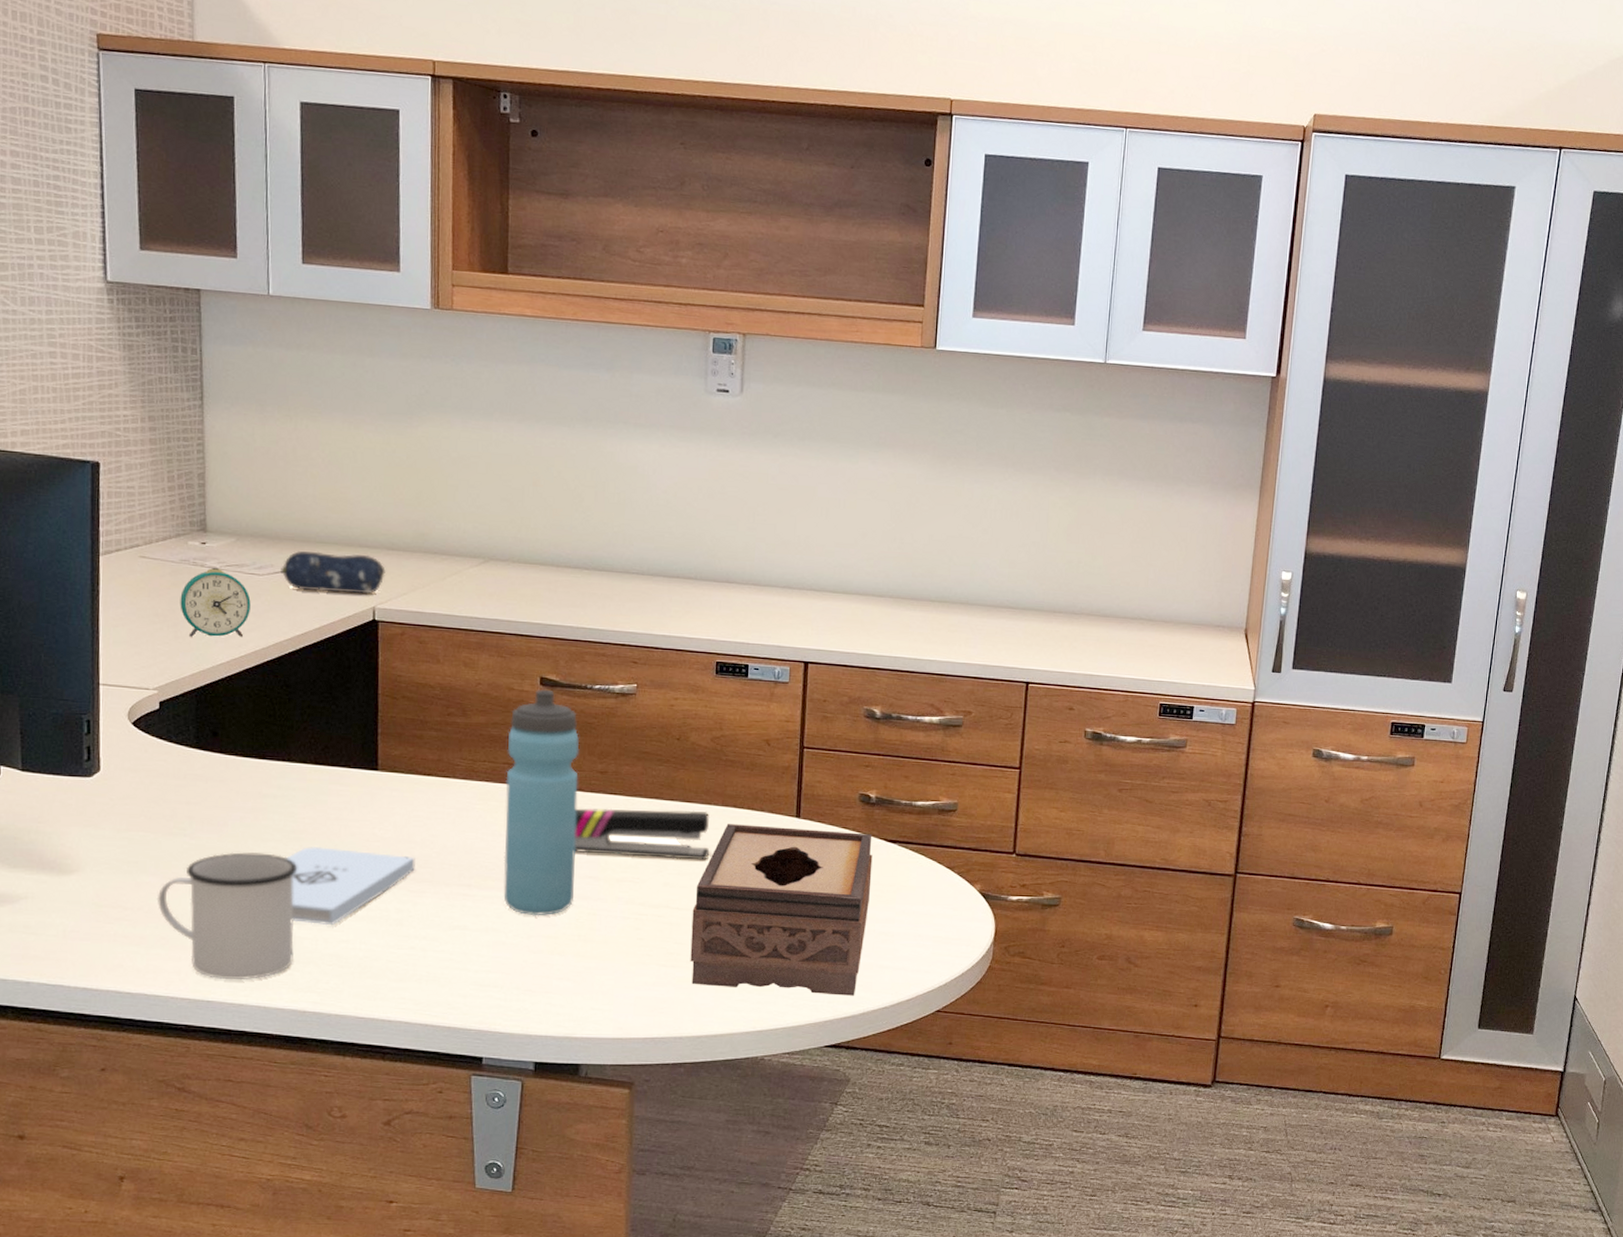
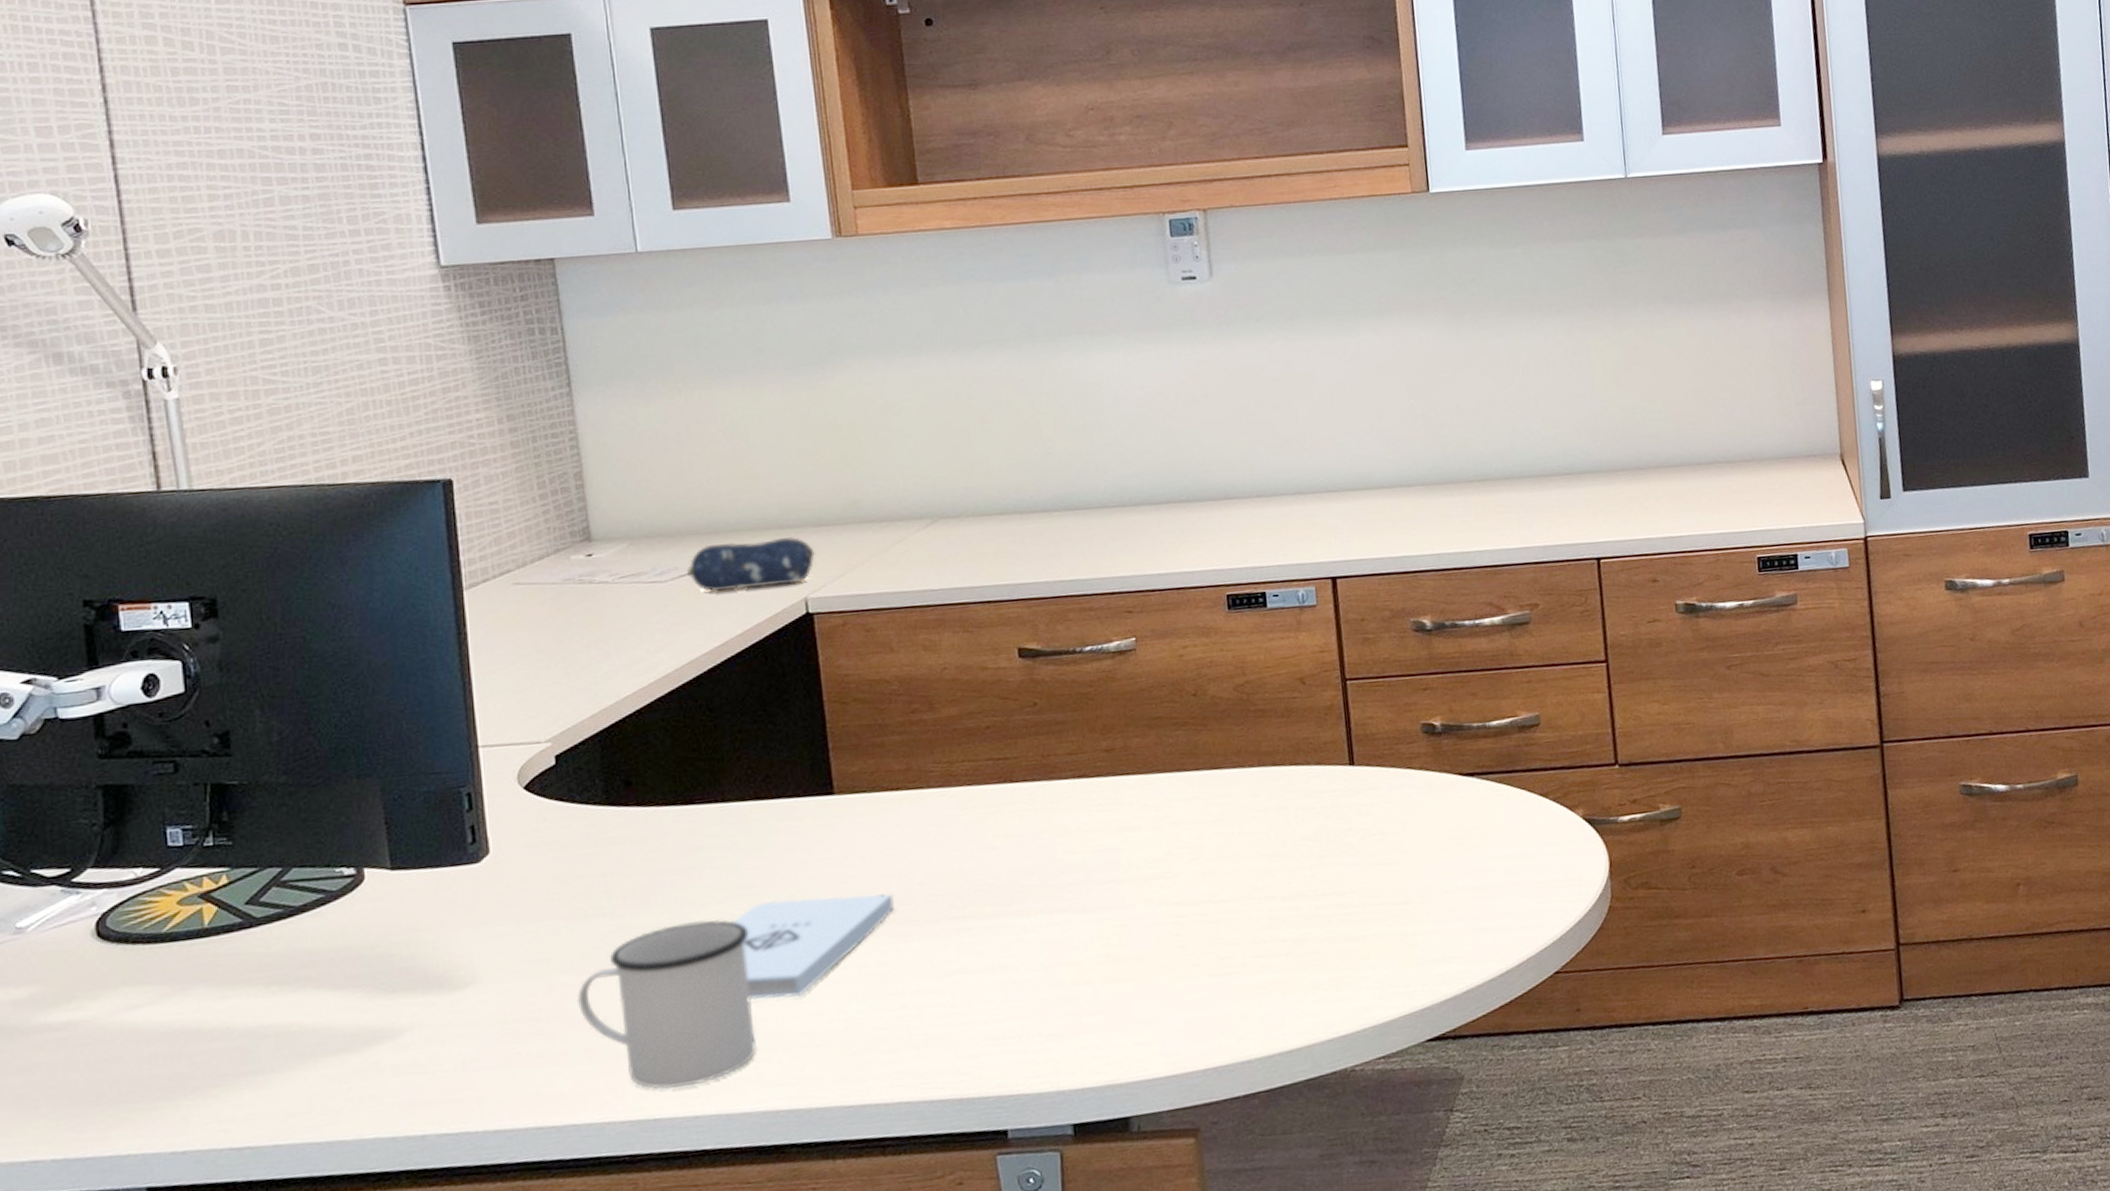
alarm clock: present [180,567,251,637] -> none [567,581,656,670]
water bottle: present [503,689,580,916] -> none [988,661,1094,942]
stapler: present [574,808,710,860] -> none [1082,775,1252,853]
tissue box: present [690,824,873,996] -> none [1241,770,1454,993]

